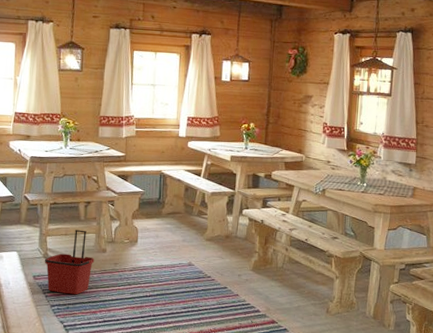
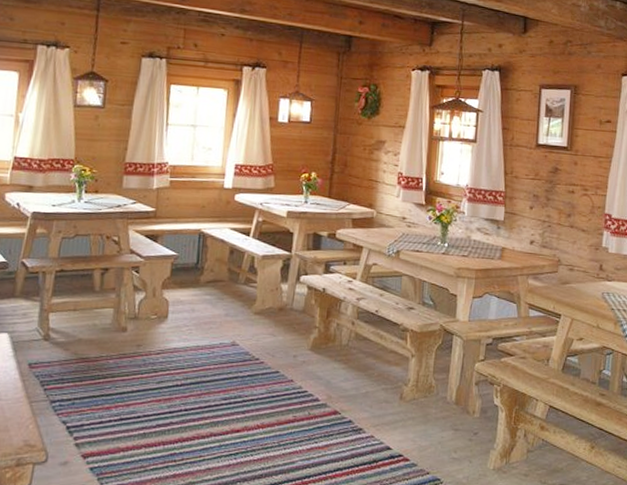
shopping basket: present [44,230,95,295] -> none [44,303,111,387]

